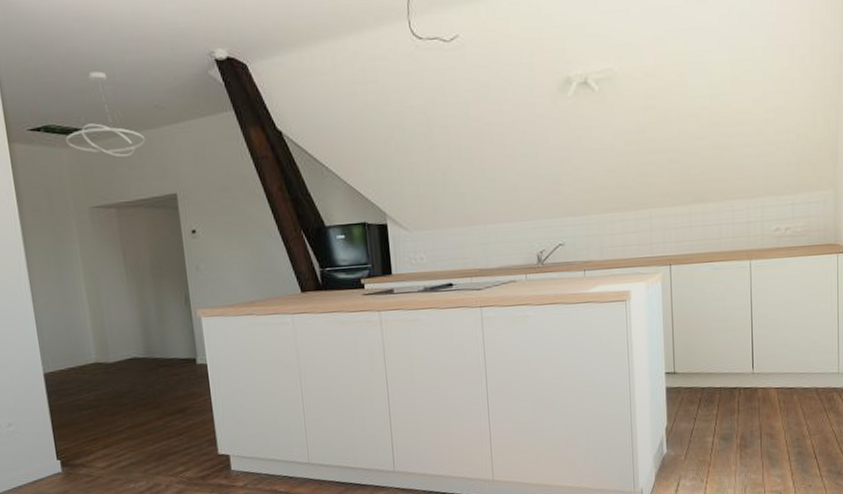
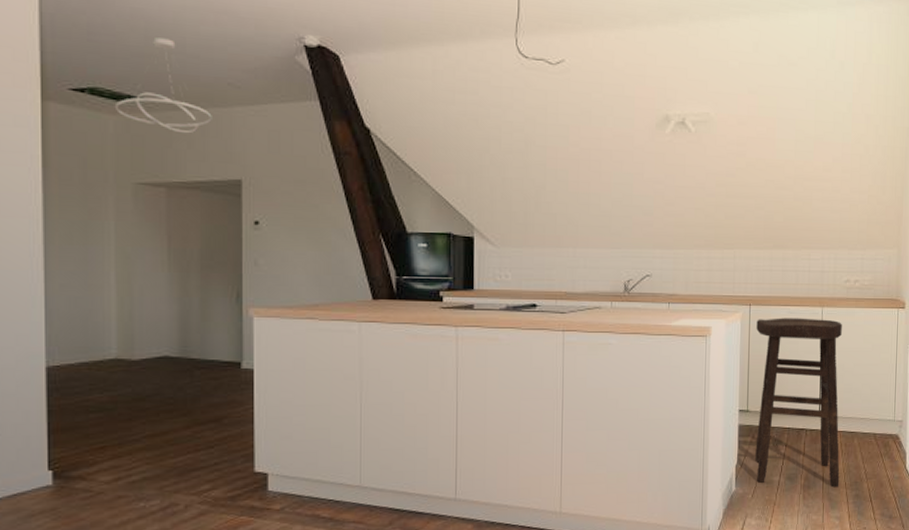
stool: none [678,272,779,446] -> present [755,318,842,488]

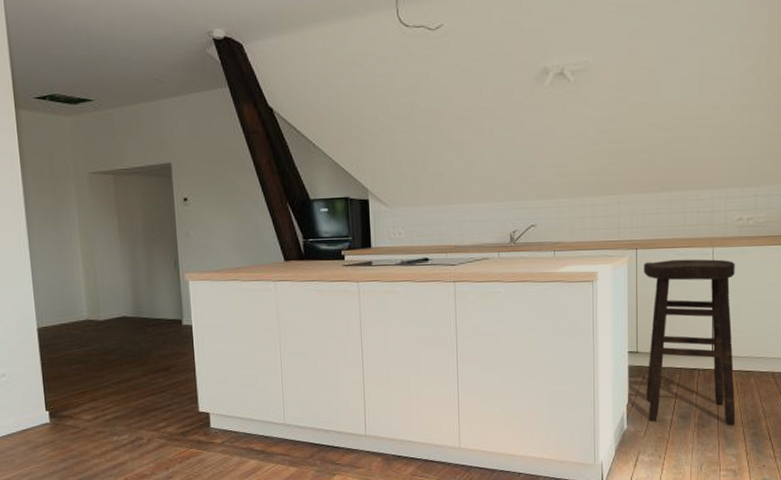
ceiling light fixture: present [114,37,212,134] -> none [69,46,144,127]

